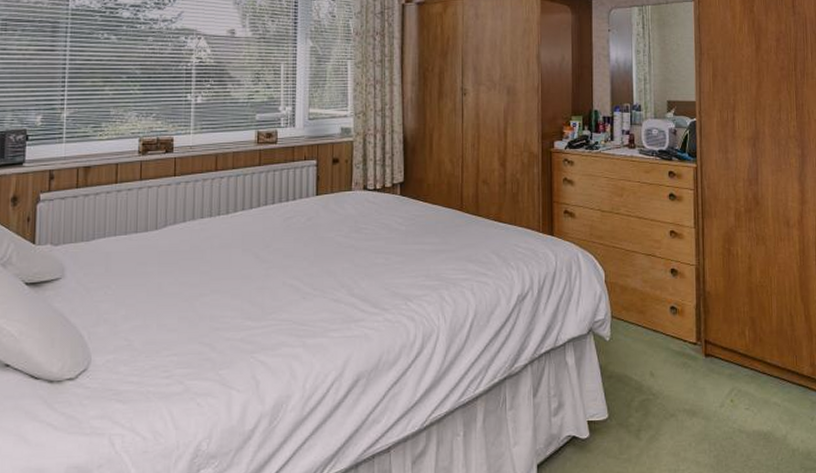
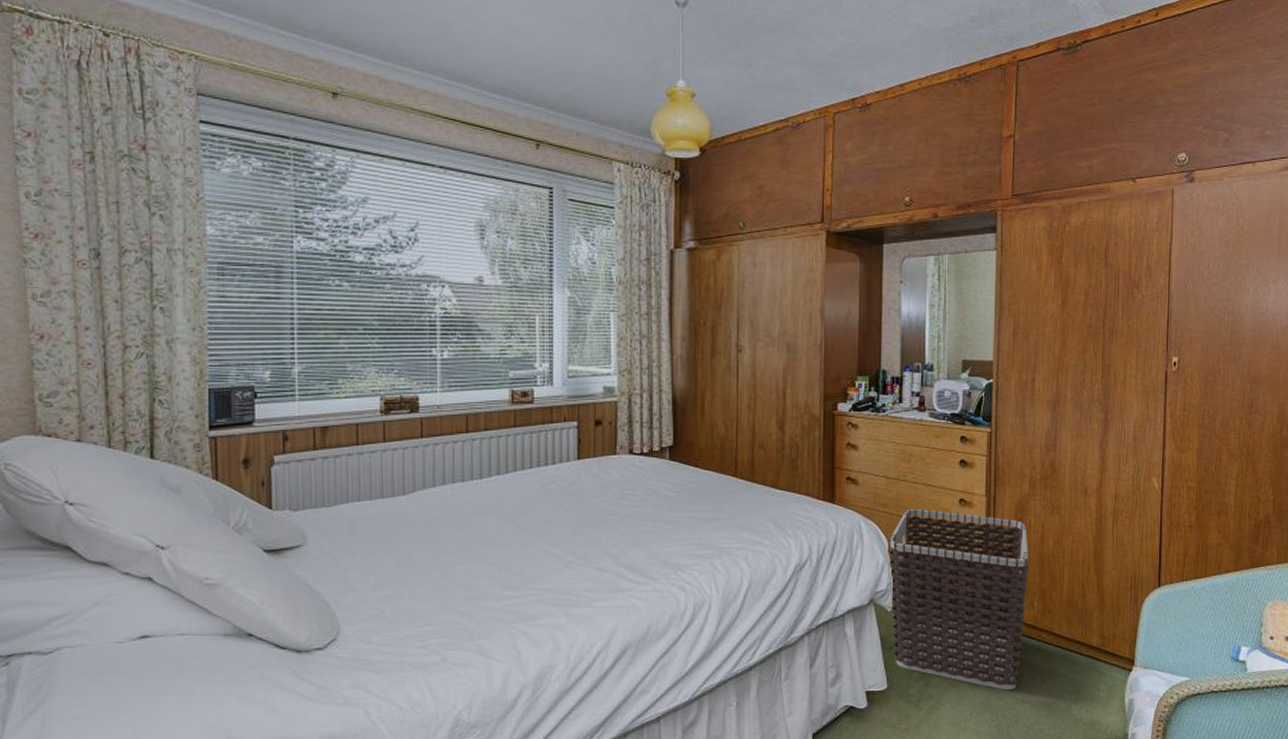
clothes hamper: none [606,240,739,420] -> present [889,508,1029,691]

